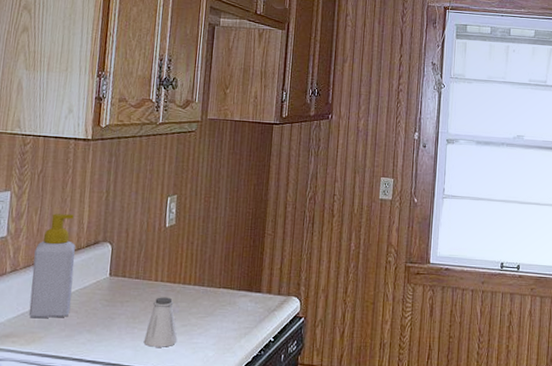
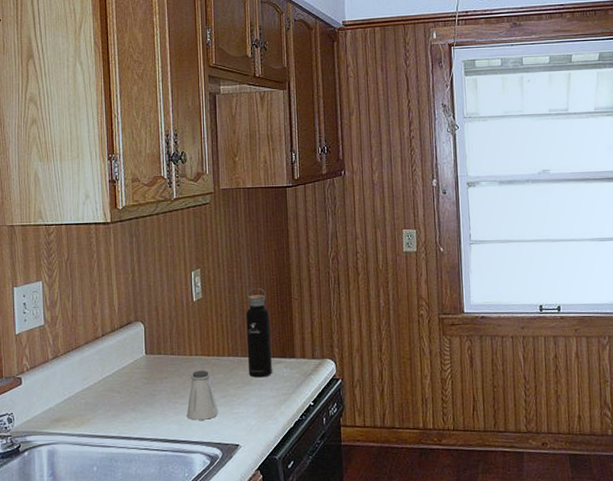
soap bottle: present [28,213,75,319] -> none [72,298,113,402]
water bottle: none [213,219,242,310] -> present [246,287,272,378]

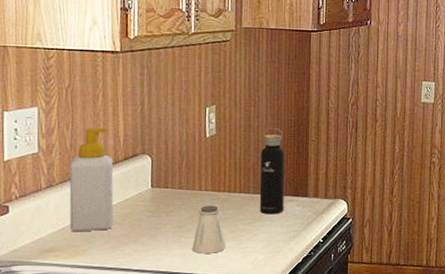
soap bottle: none [72,298,113,402] -> present [69,128,114,232]

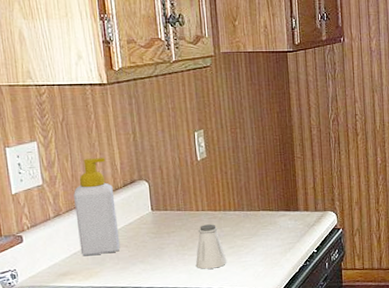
water bottle: present [259,127,285,215] -> none [250,147,277,230]

